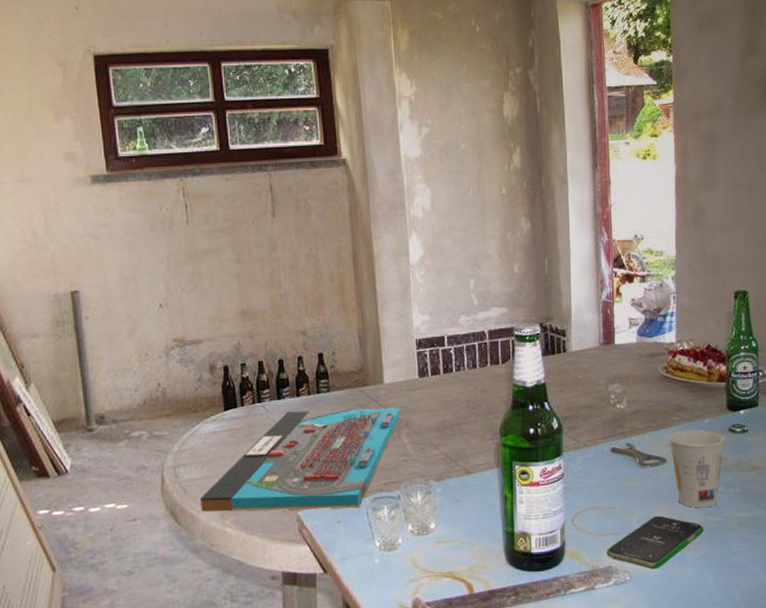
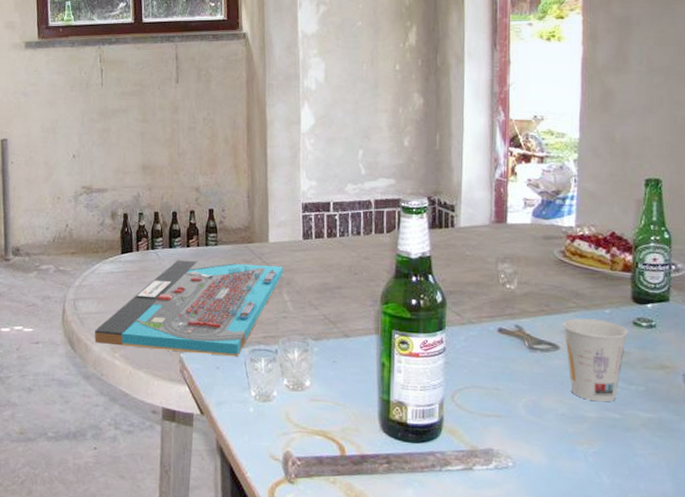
smartphone: present [606,515,704,570] -> none [487,403,600,459]

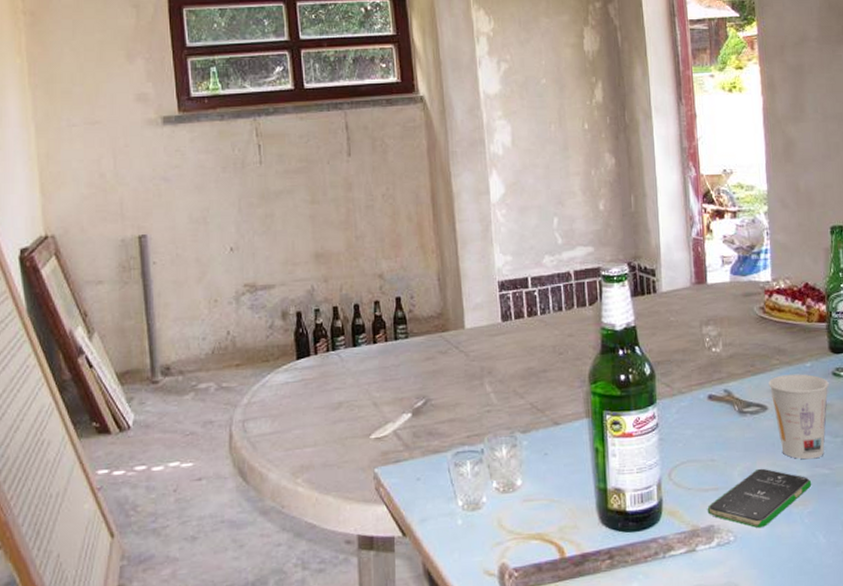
board game: present [95,260,283,357] -> none [271,353,483,470]
smartphone: none [487,403,600,459] -> present [707,468,812,528]

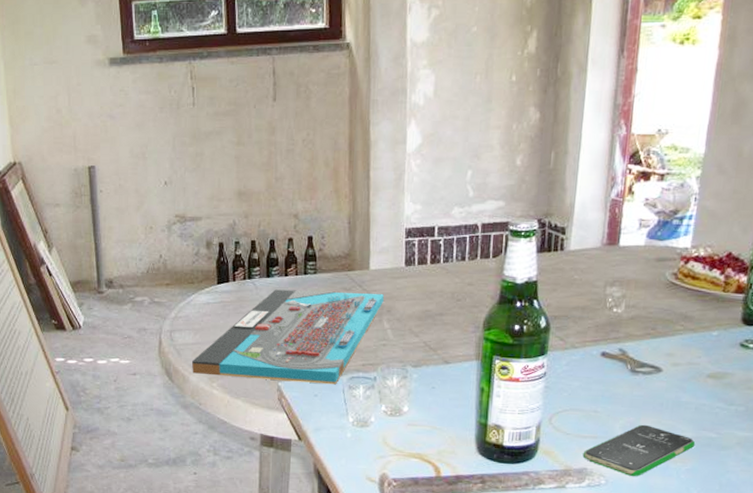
board game: none [271,353,483,470] -> present [192,289,384,385]
cup: present [768,374,829,460] -> none [667,340,734,423]

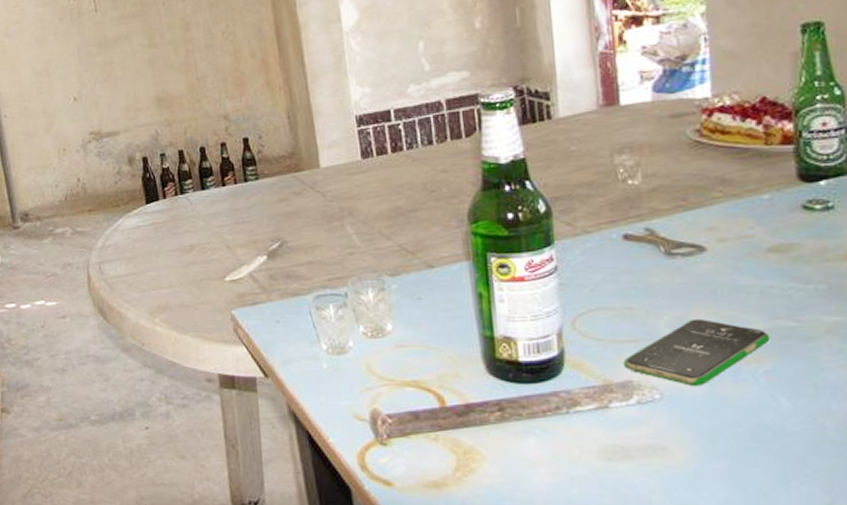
board game: present [192,289,384,385] -> none [128,193,342,310]

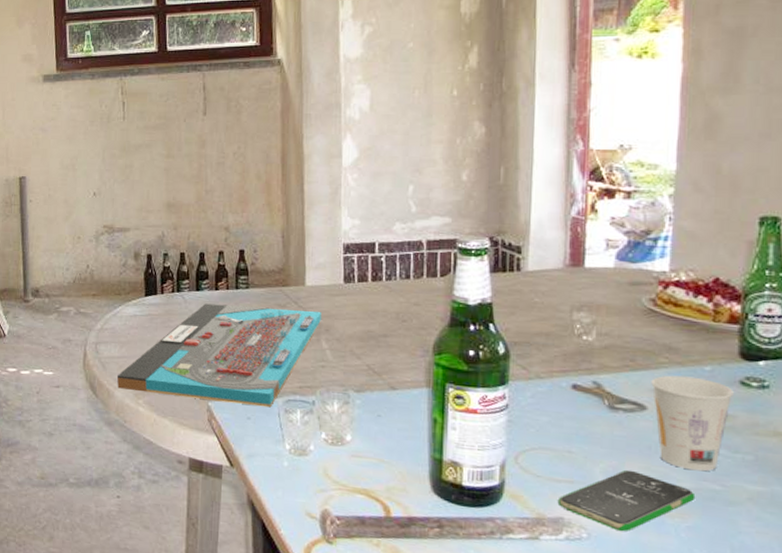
board game: none [128,193,342,310] -> present [117,303,321,408]
cup: none [707,208,797,310] -> present [651,375,734,472]

